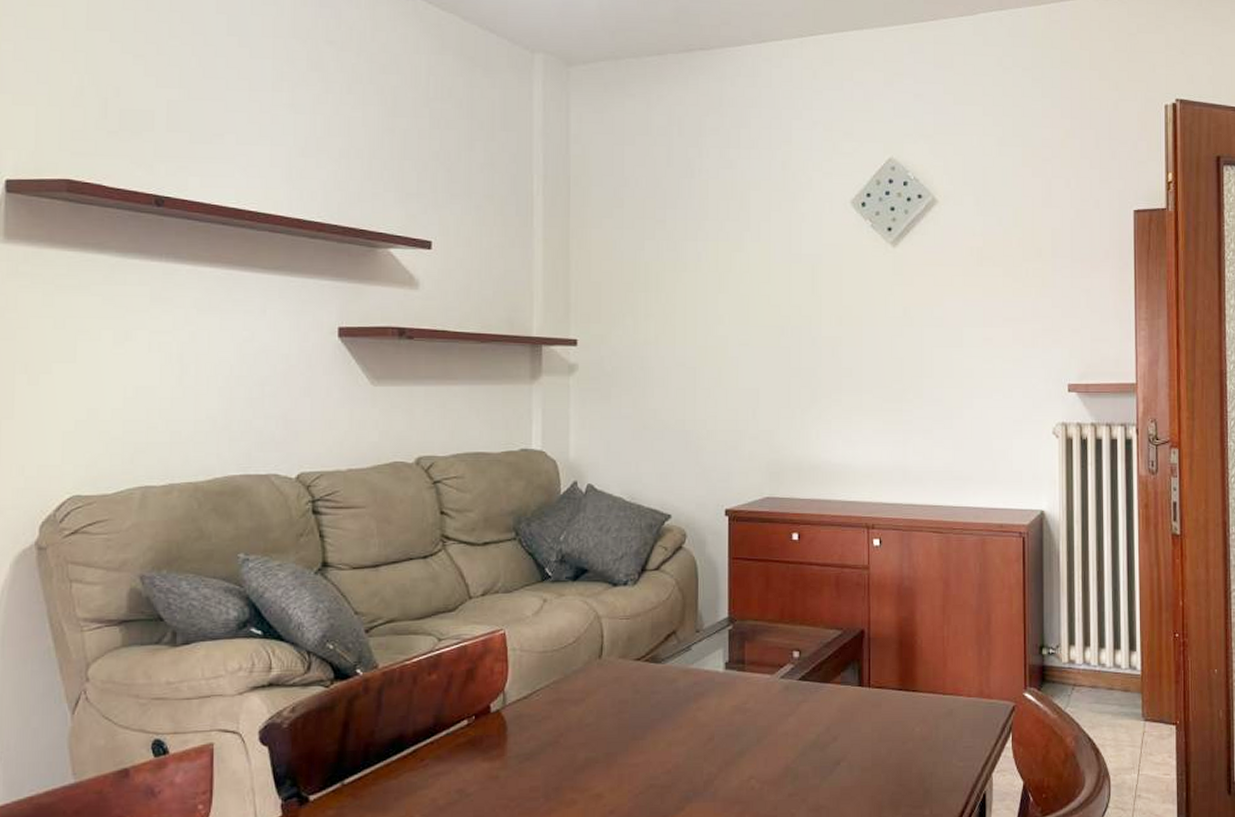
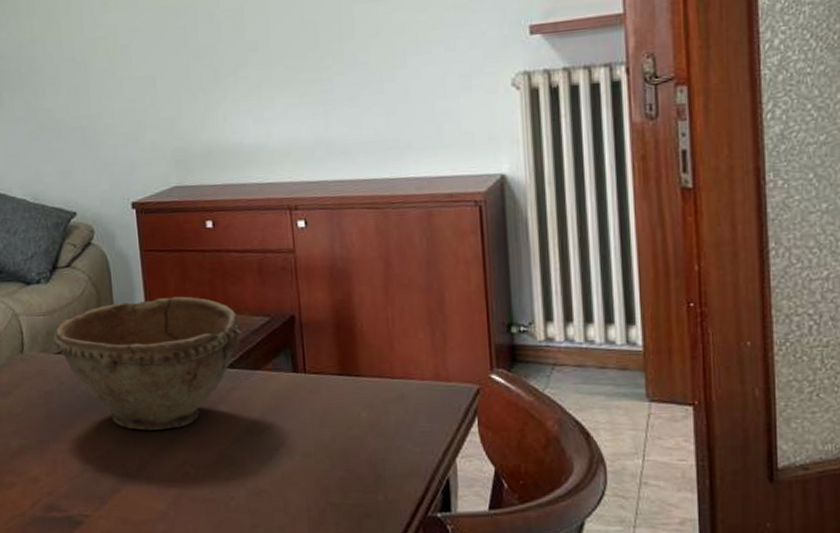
bowl: none [634,606,816,743] -> present [53,296,242,430]

